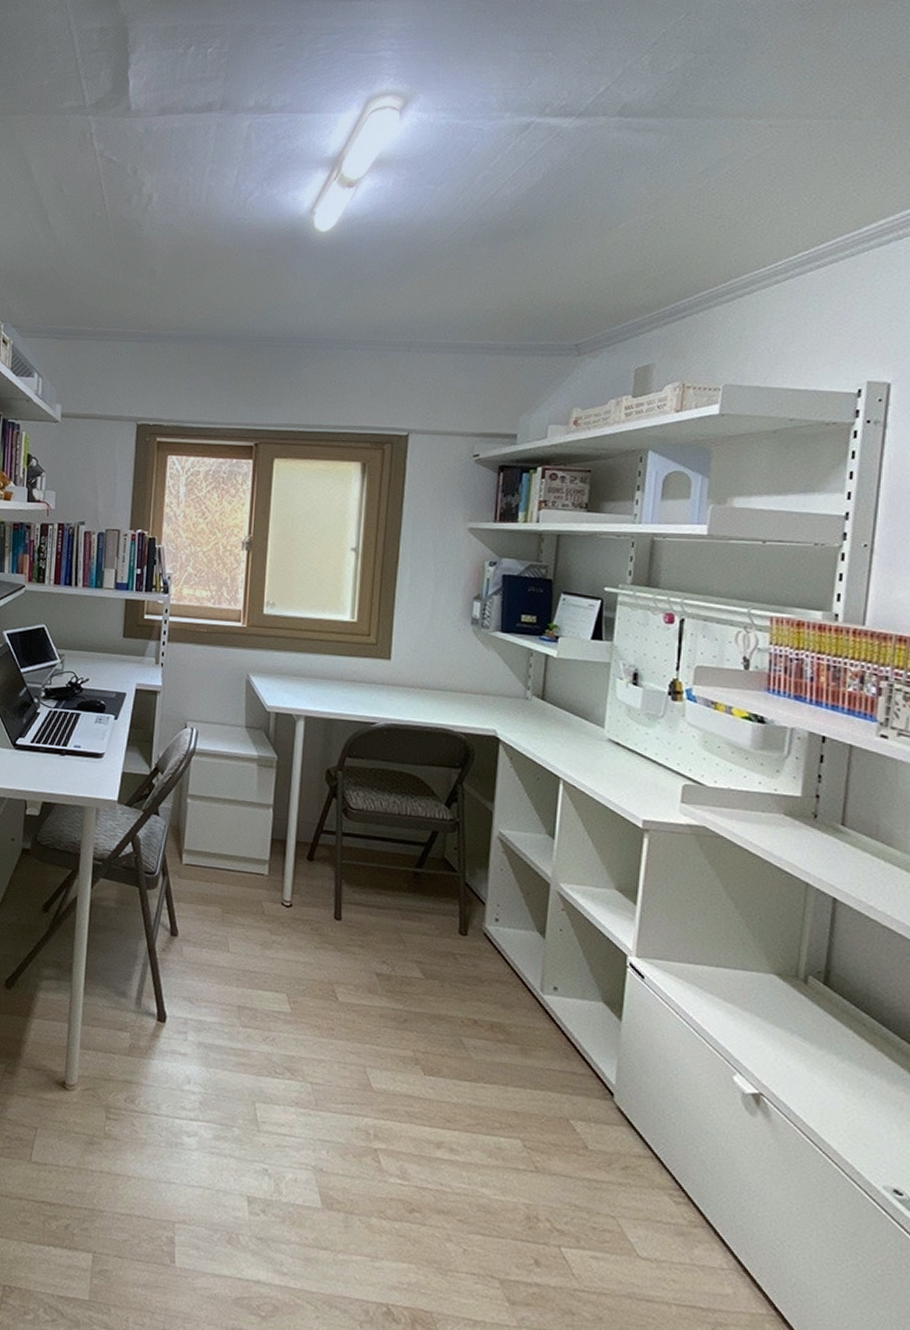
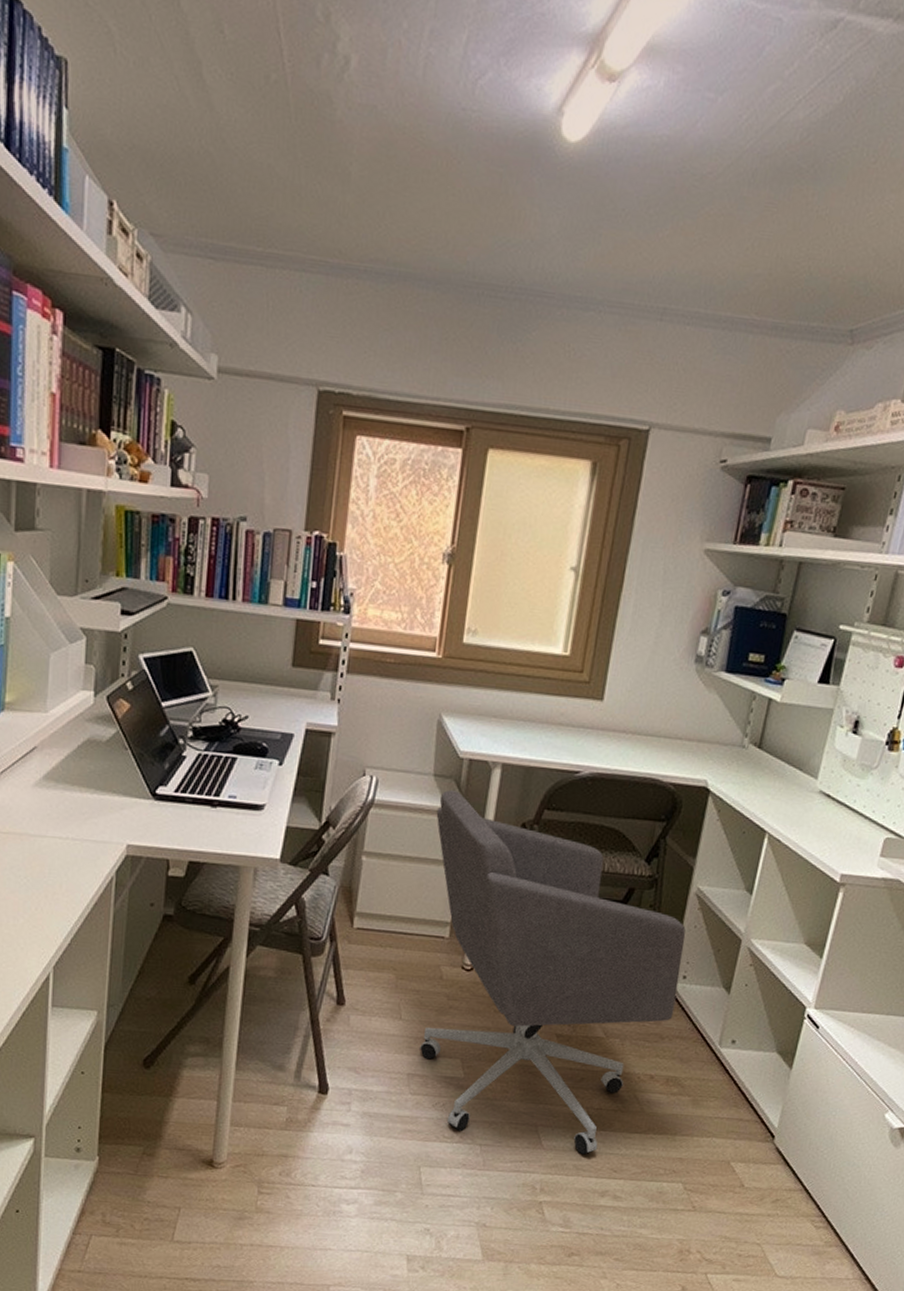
office chair: none [247,740,493,1101] -> present [418,790,686,1155]

